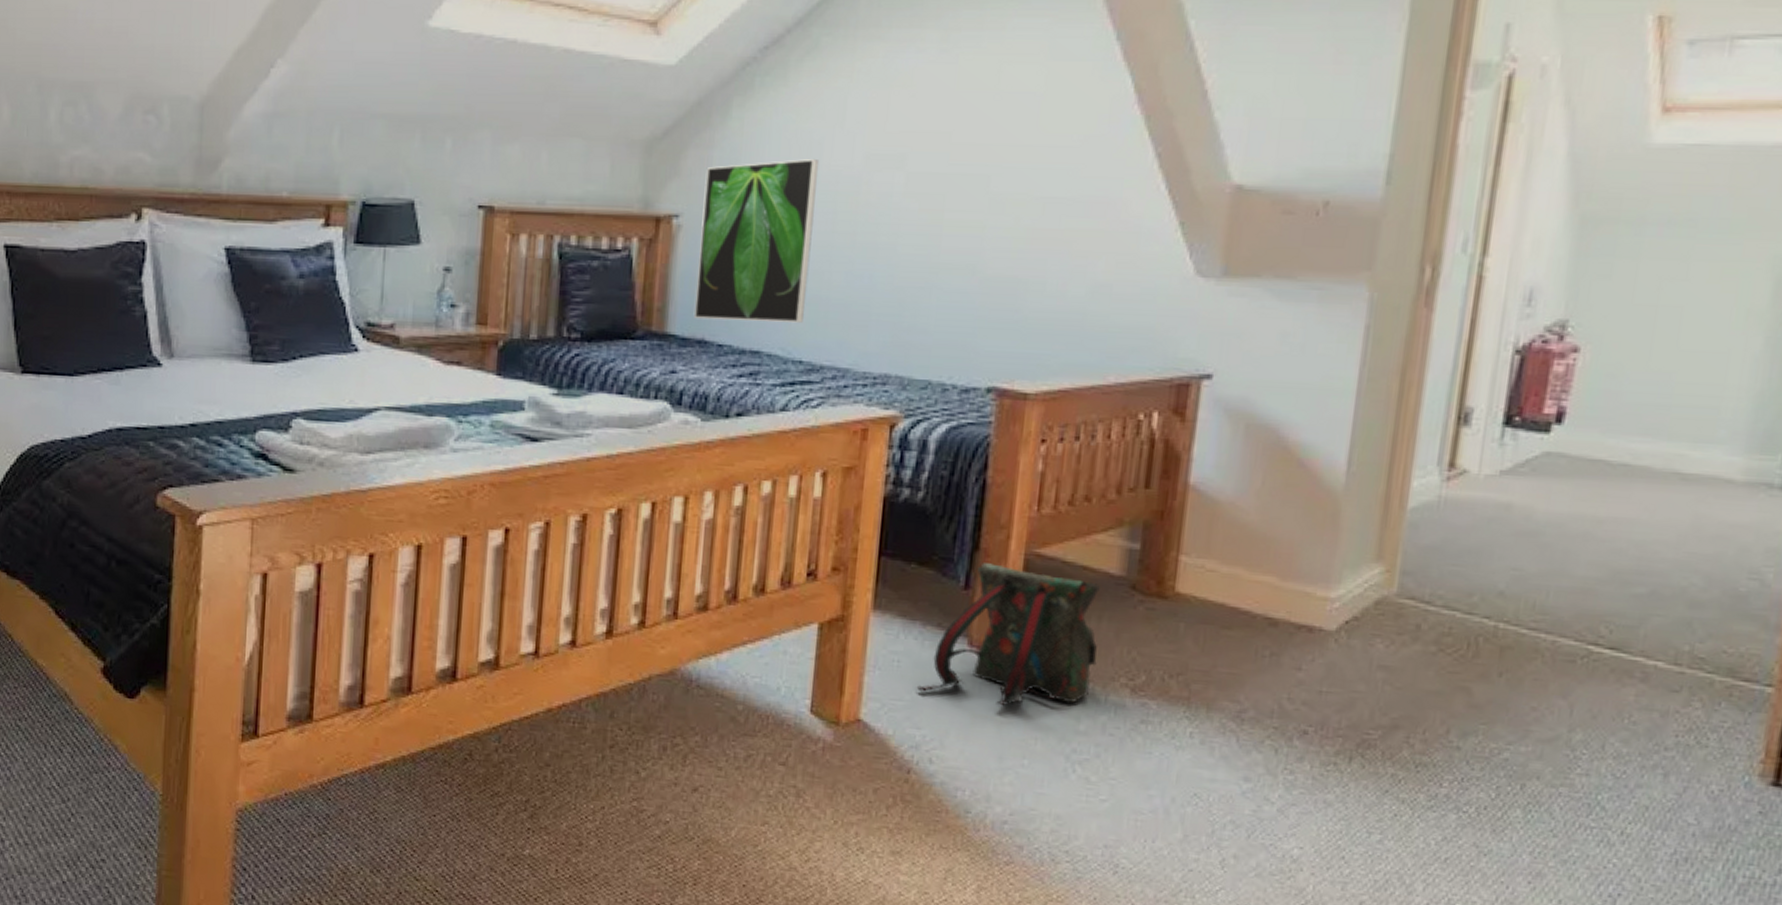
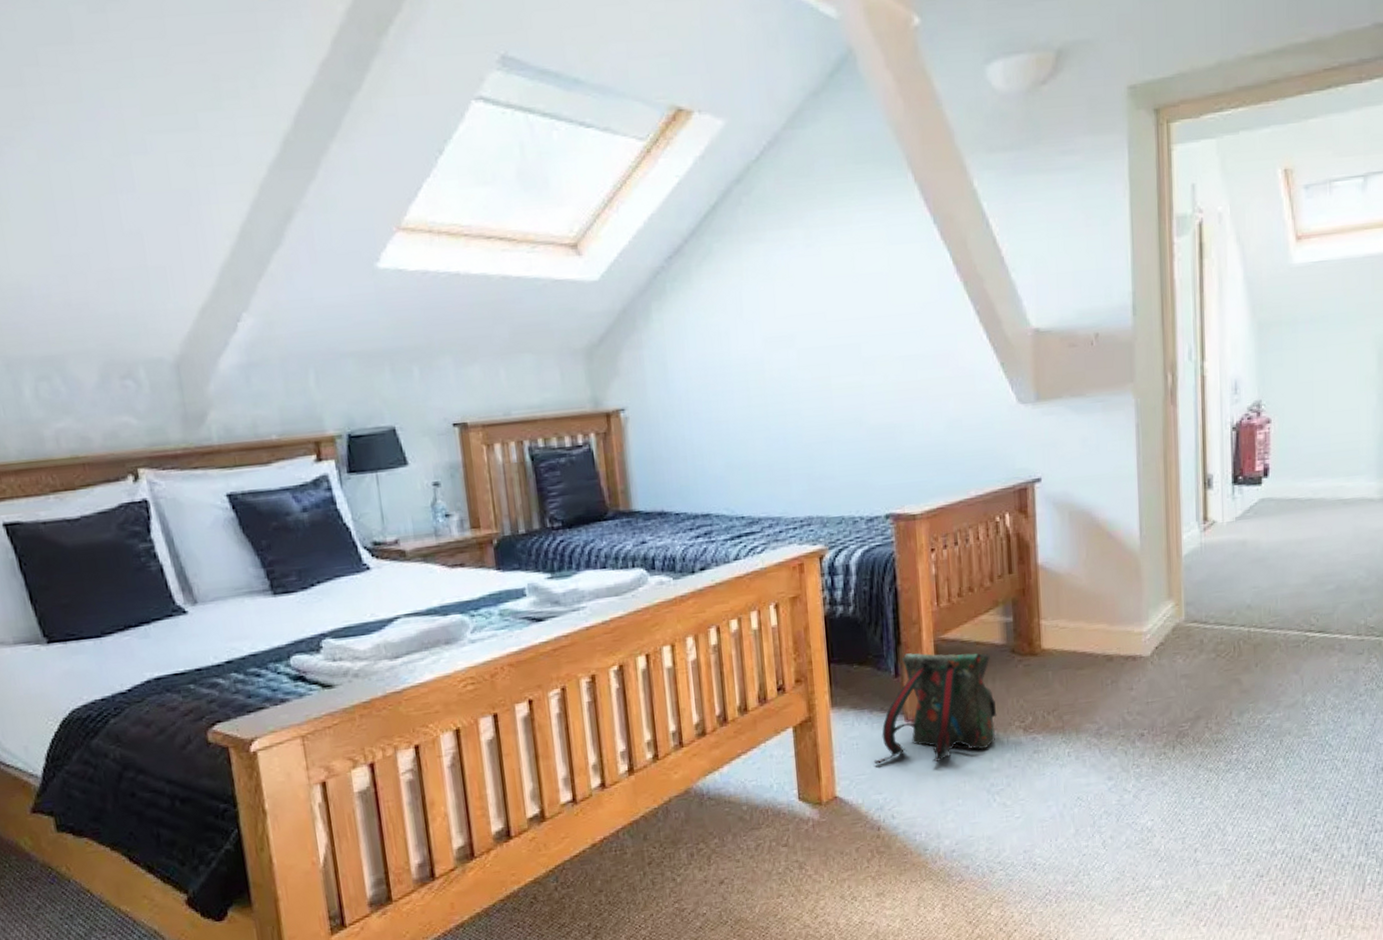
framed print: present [693,158,820,323] -> none [640,346,739,495]

